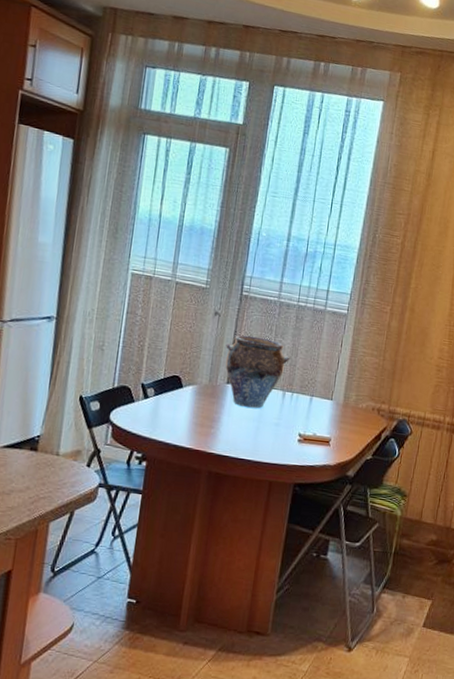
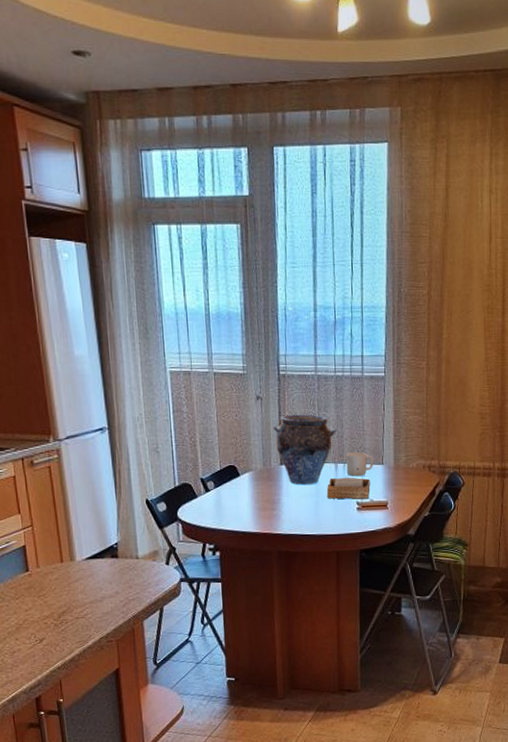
napkin holder: none [269,406,316,433] -> present [326,477,370,500]
mug: none [293,383,323,408] -> present [346,452,374,477]

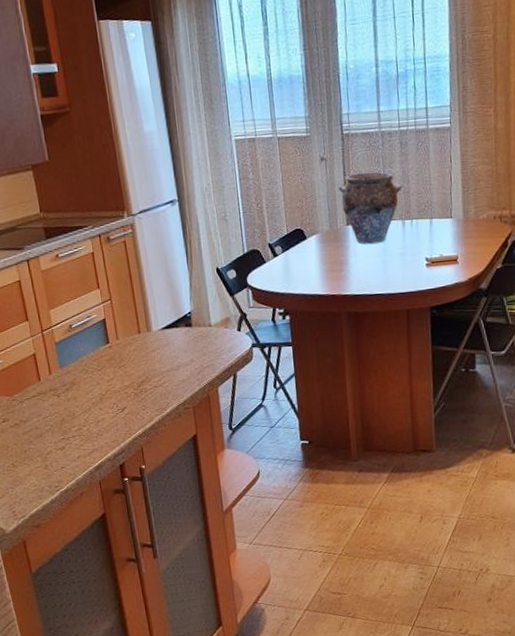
napkin holder: present [326,477,370,500] -> none [394,233,440,257]
mug: present [346,452,374,477] -> none [413,207,442,232]

